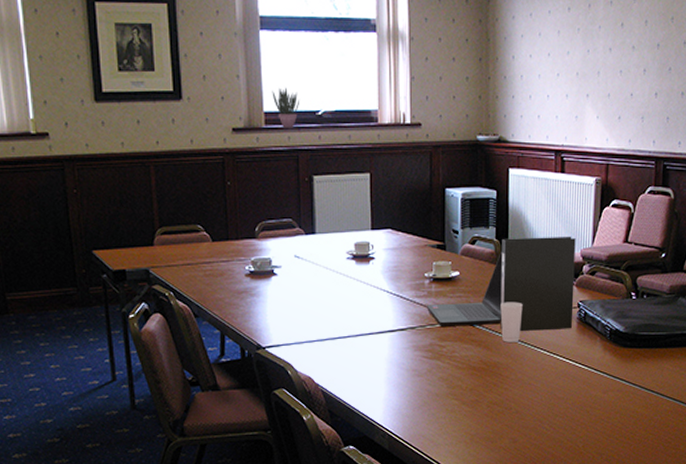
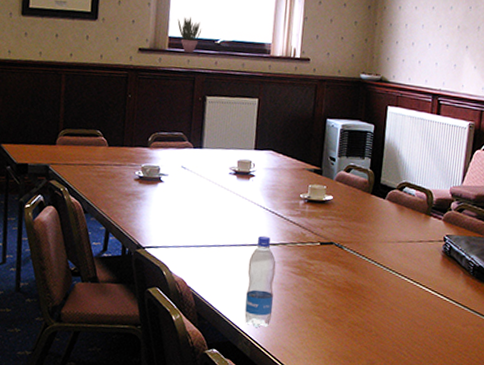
bottle: none [377,322,408,418] -> present [244,235,276,327]
laptop: present [427,251,503,326] -> none [299,181,376,250]
binder: present [500,236,576,331] -> none [367,169,446,261]
cup: present [500,302,523,342] -> none [368,228,391,268]

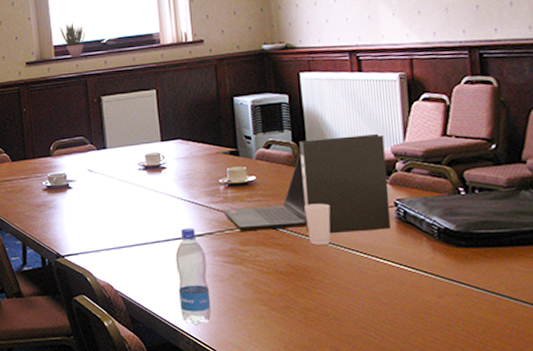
laptop: none [299,181,376,250] -> present [224,153,307,231]
binder: none [367,169,446,261] -> present [299,133,391,233]
cup: none [368,228,391,268] -> present [304,203,331,245]

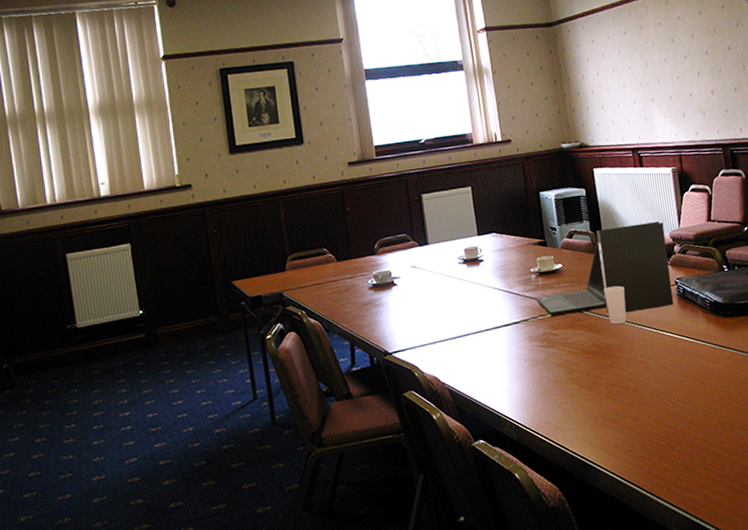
potted plant: present [60,23,85,59] -> none [379,123,404,158]
bottle: present [175,228,212,324] -> none [495,316,530,409]

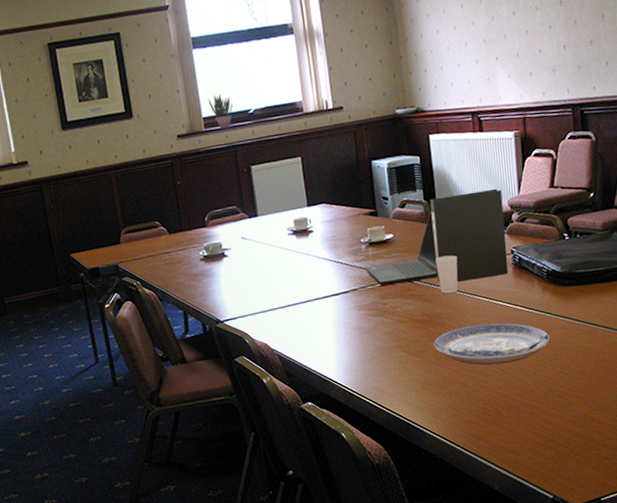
potted plant: none [379,123,404,158] -> present [208,94,233,130]
plate: none [605,354,717,398] -> present [434,323,550,365]

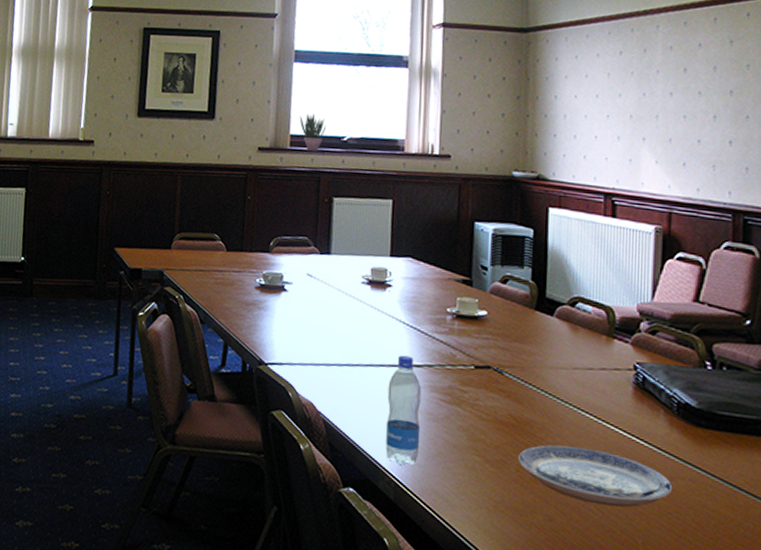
bottle: none [324,286,358,374] -> present [385,355,422,465]
laptop: present [366,210,438,286] -> none [448,294,540,377]
binder: present [430,188,509,283] -> none [534,281,631,394]
cup: present [435,255,458,294] -> none [535,351,564,400]

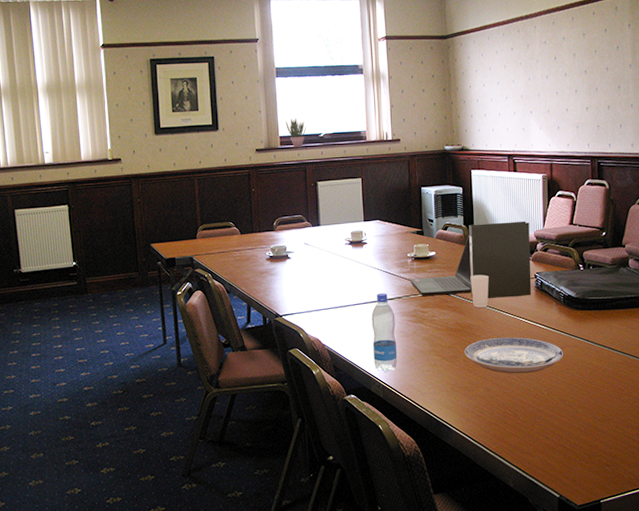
laptop: none [448,294,540,377] -> present [410,235,472,296]
binder: none [534,281,631,394] -> present [469,221,532,298]
cup: none [535,351,564,400] -> present [470,274,489,308]

